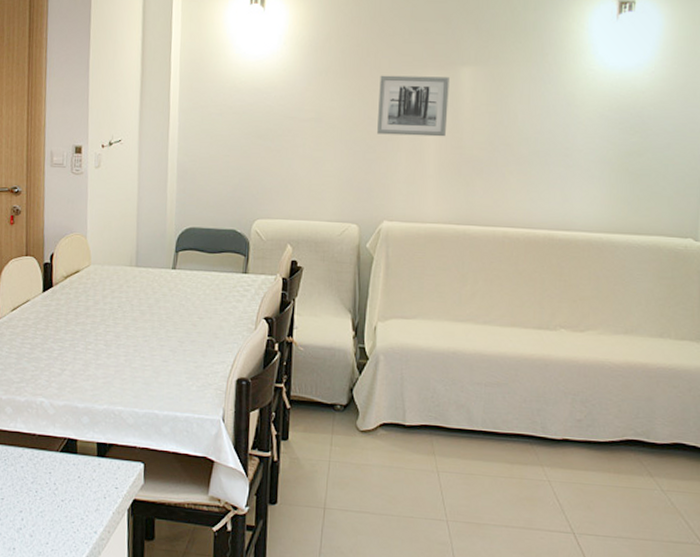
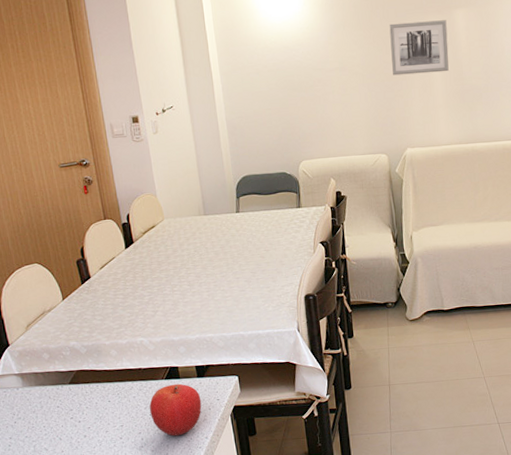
fruit: none [36,459,97,524] -> present [149,383,202,436]

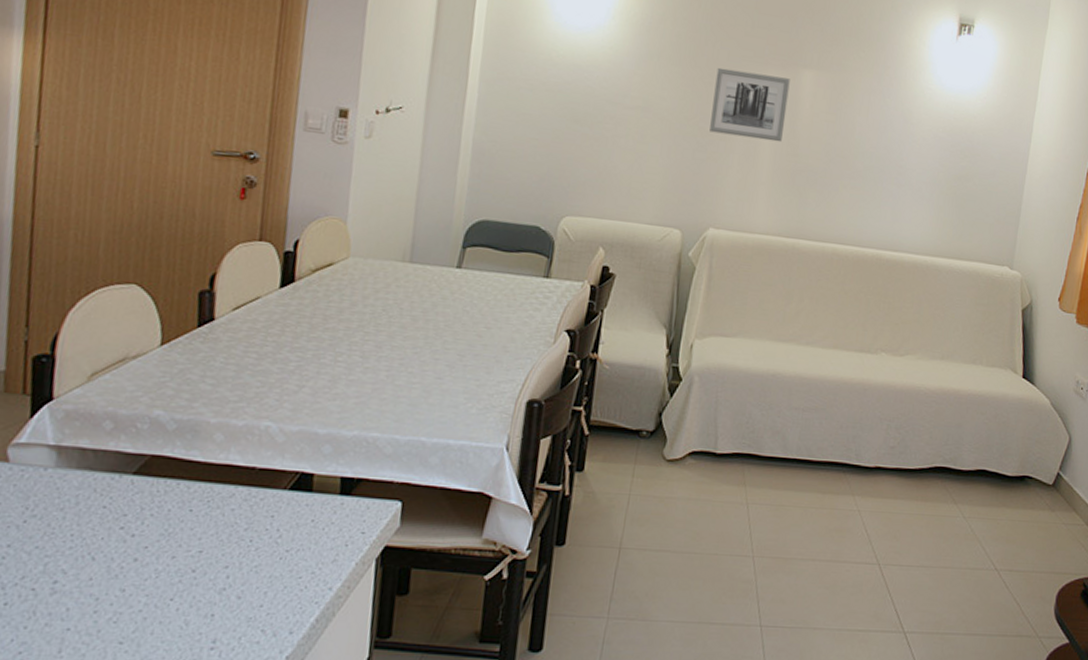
fruit: present [149,383,202,436] -> none [251,499,338,580]

